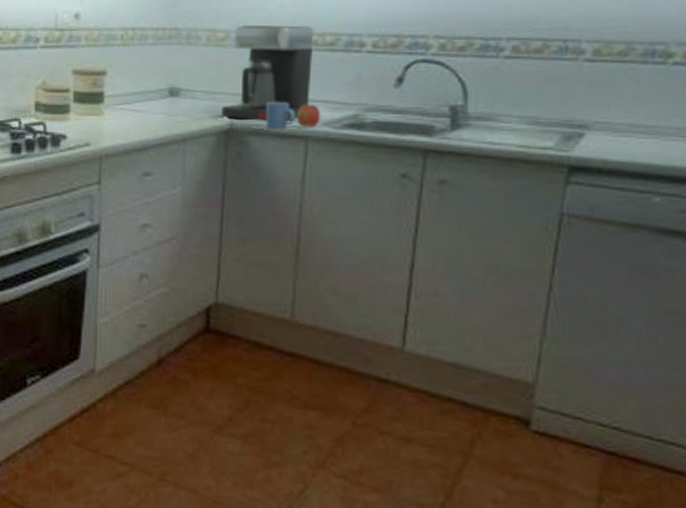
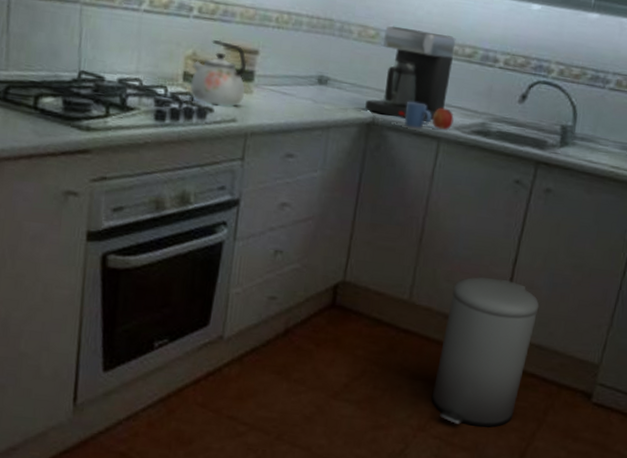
kettle: none [42,66,96,132] -> present [189,40,247,106]
pedal bin: none [329,287,448,464] -> present [431,277,540,428]

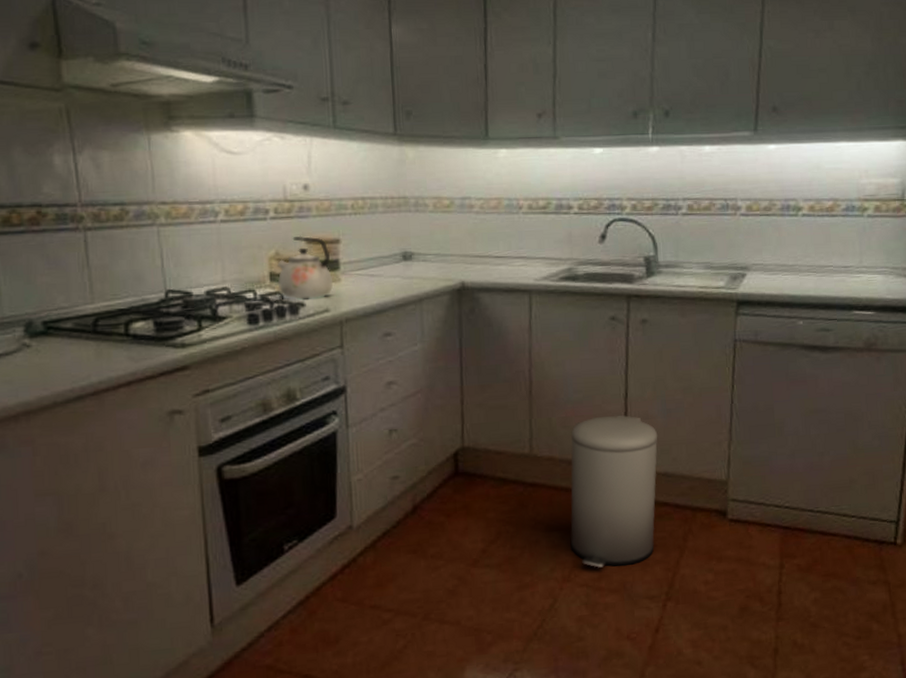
coffee maker: present [364,26,456,120] -> none [451,192,530,279]
mug: present [404,101,431,130] -> none [493,260,518,287]
fruit: present [432,107,454,130] -> none [519,261,541,282]

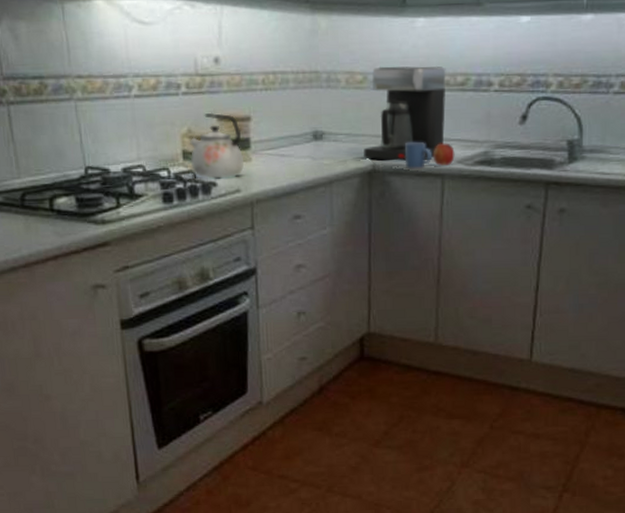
coffee maker: none [451,192,530,279] -> present [362,66,446,161]
mug: none [493,260,518,287] -> present [405,141,432,170]
fruit: none [519,261,541,282] -> present [433,143,455,166]
pedal bin: present [570,414,658,569] -> none [471,307,567,457]

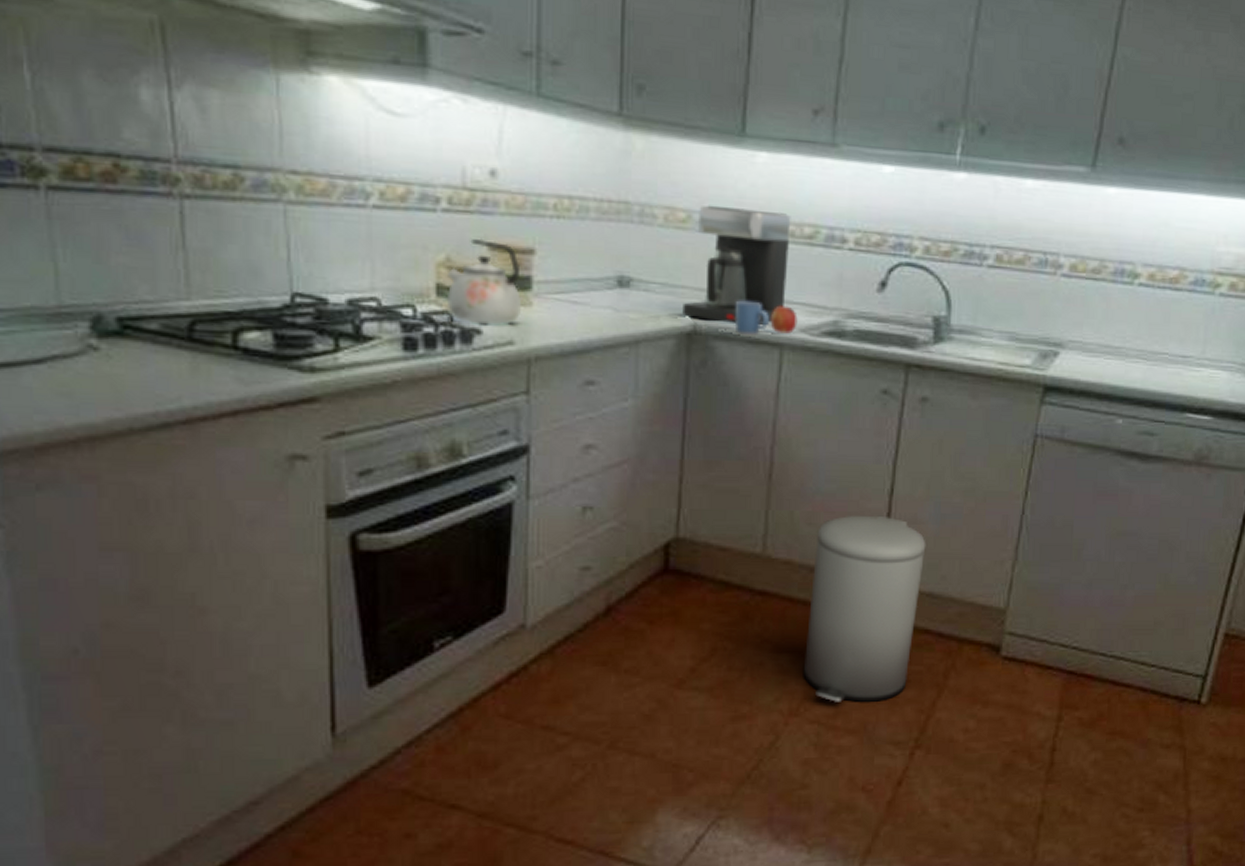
pedal bin: none [471,307,567,457] -> present [803,515,926,704]

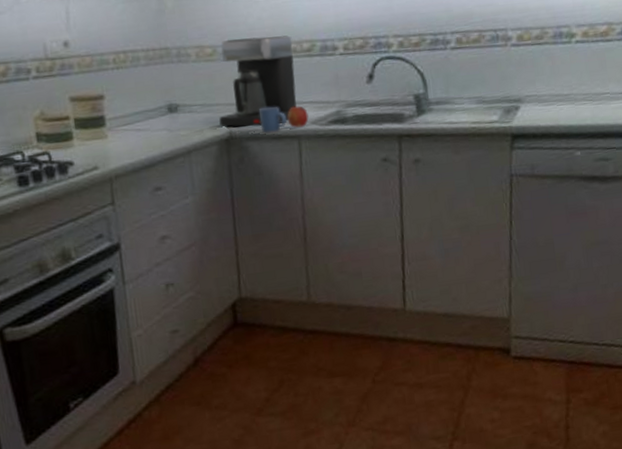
kettle: present [446,238,521,325] -> none [43,94,100,159]
pedal bin: present [803,515,926,704] -> none [348,257,438,412]

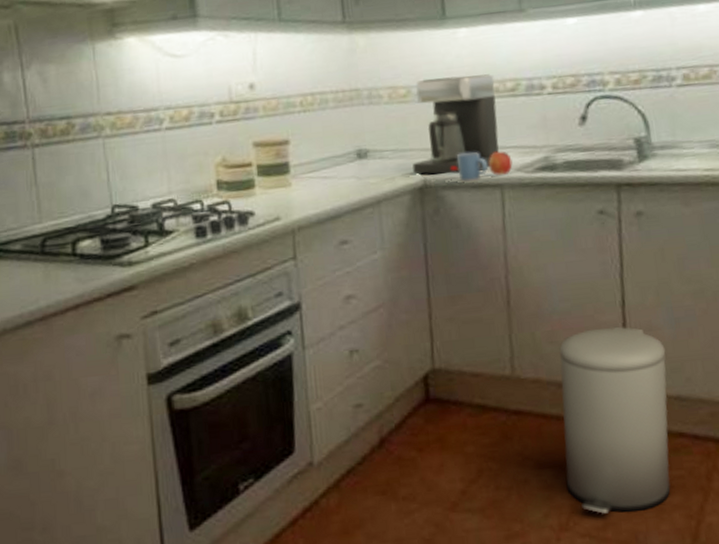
pedal bin: none [348,257,438,412] -> present [559,326,671,515]

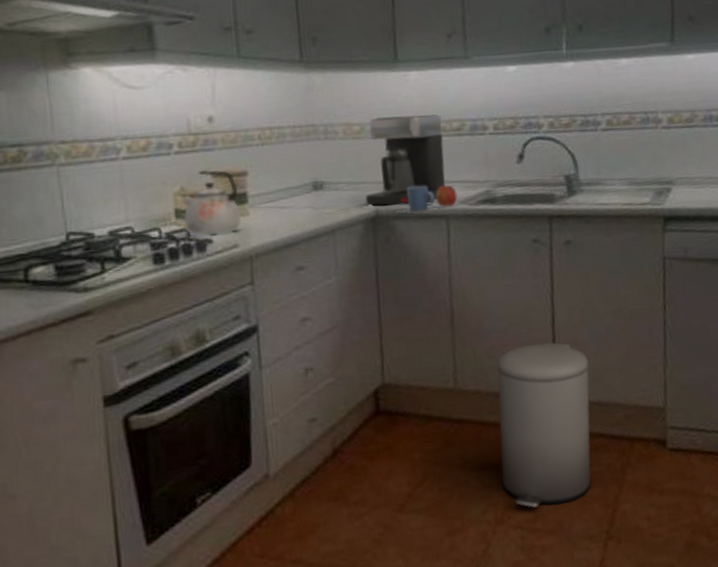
kettle: none [224,138,283,209] -> present [183,169,241,236]

